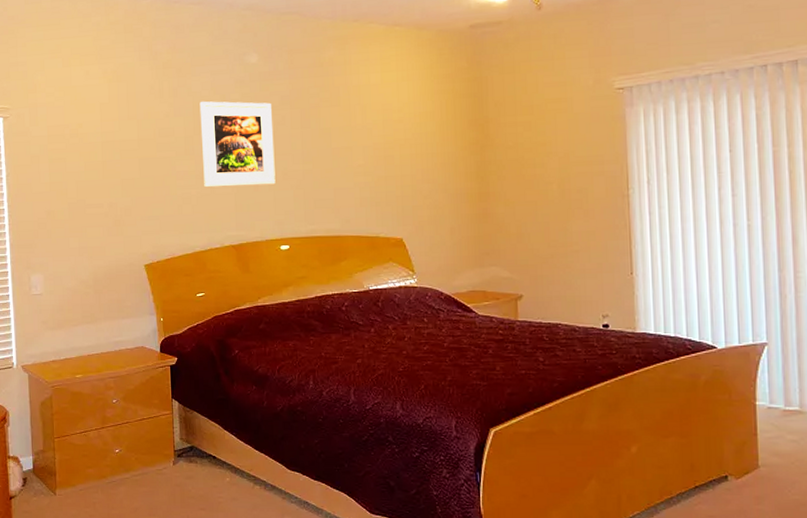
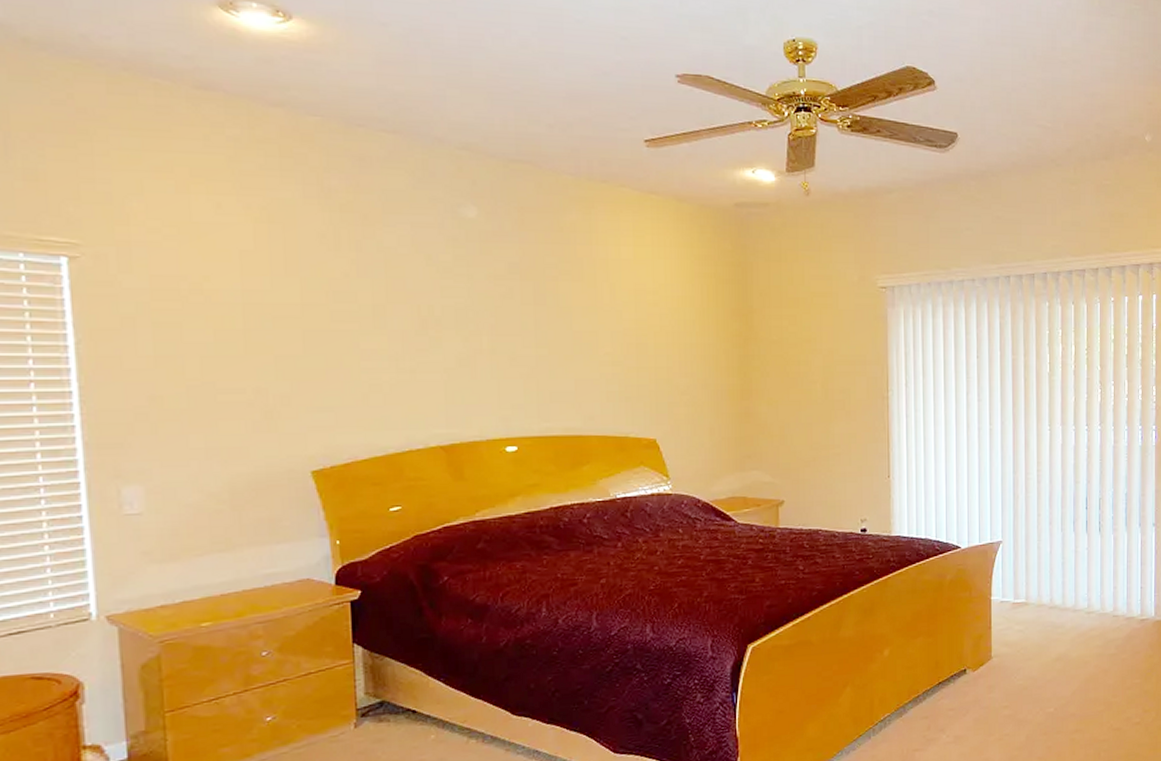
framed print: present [199,101,276,188] -> none [394,260,500,372]

